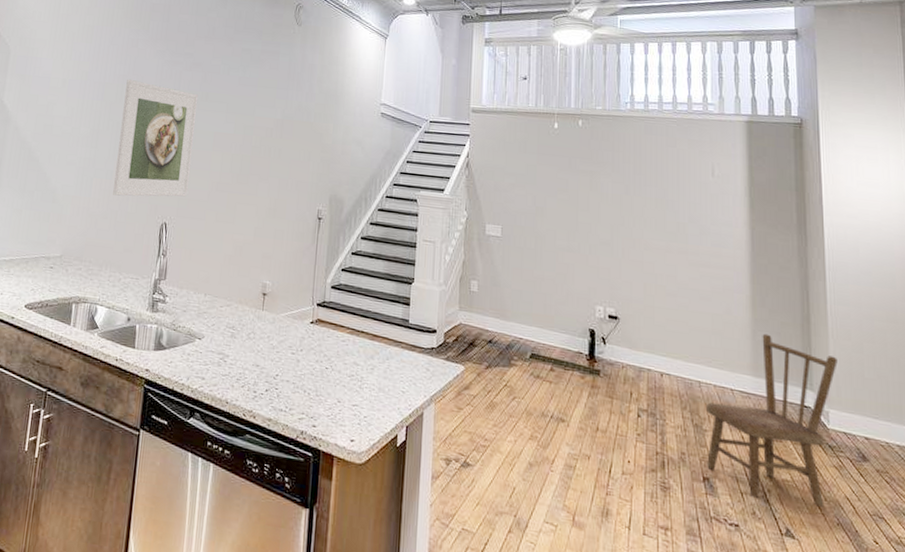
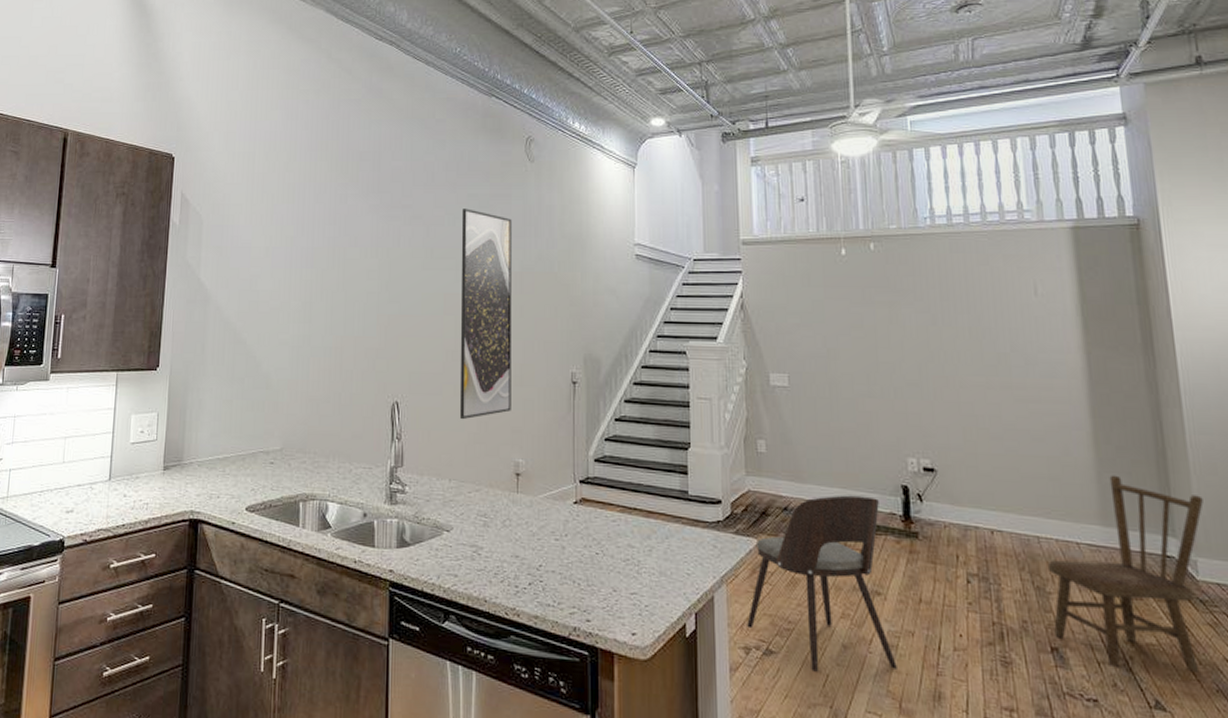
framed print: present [113,79,199,197] -> none [334,240,422,375]
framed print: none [218,60,278,243] -> present [459,208,512,420]
dining chair: none [449,333,573,487] -> present [747,495,897,672]

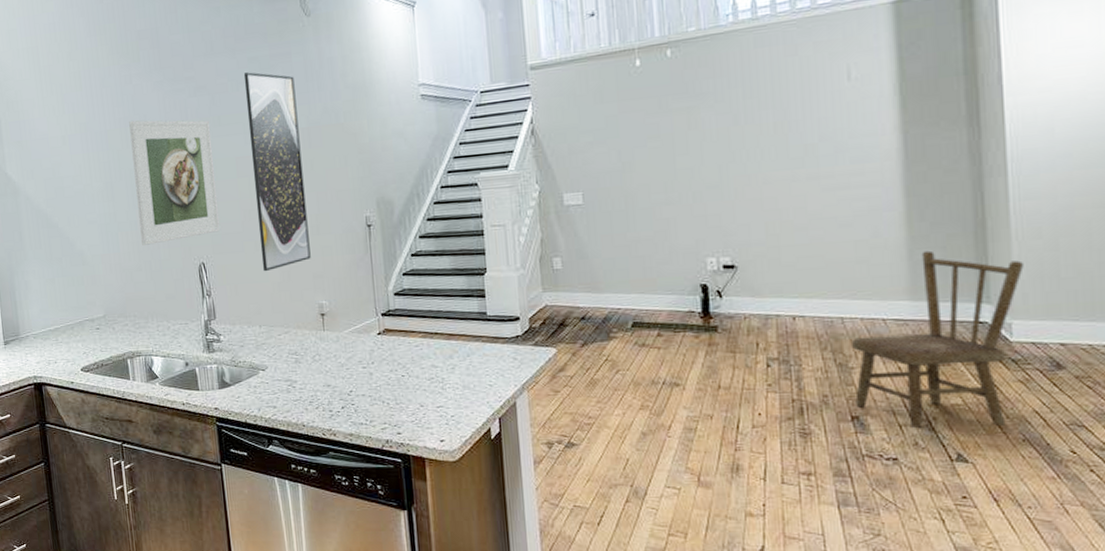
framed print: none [334,240,422,375] -> present [129,120,221,245]
dining chair: present [747,495,897,672] -> none [548,298,696,458]

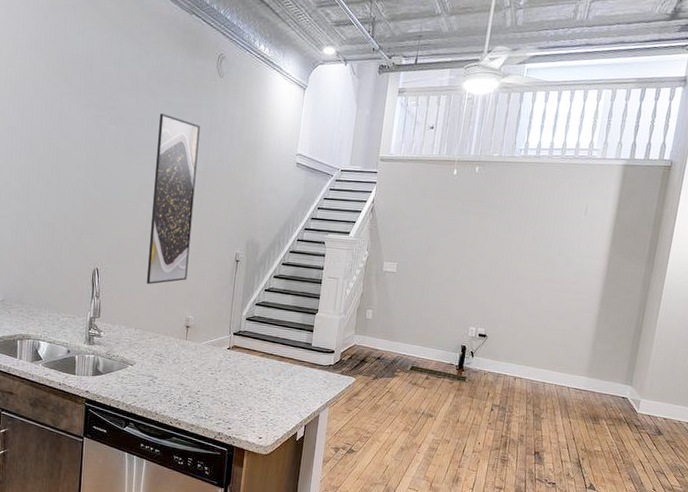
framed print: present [129,120,221,245] -> none [47,133,124,246]
dining chair: present [850,250,1024,429] -> none [539,344,656,468]

